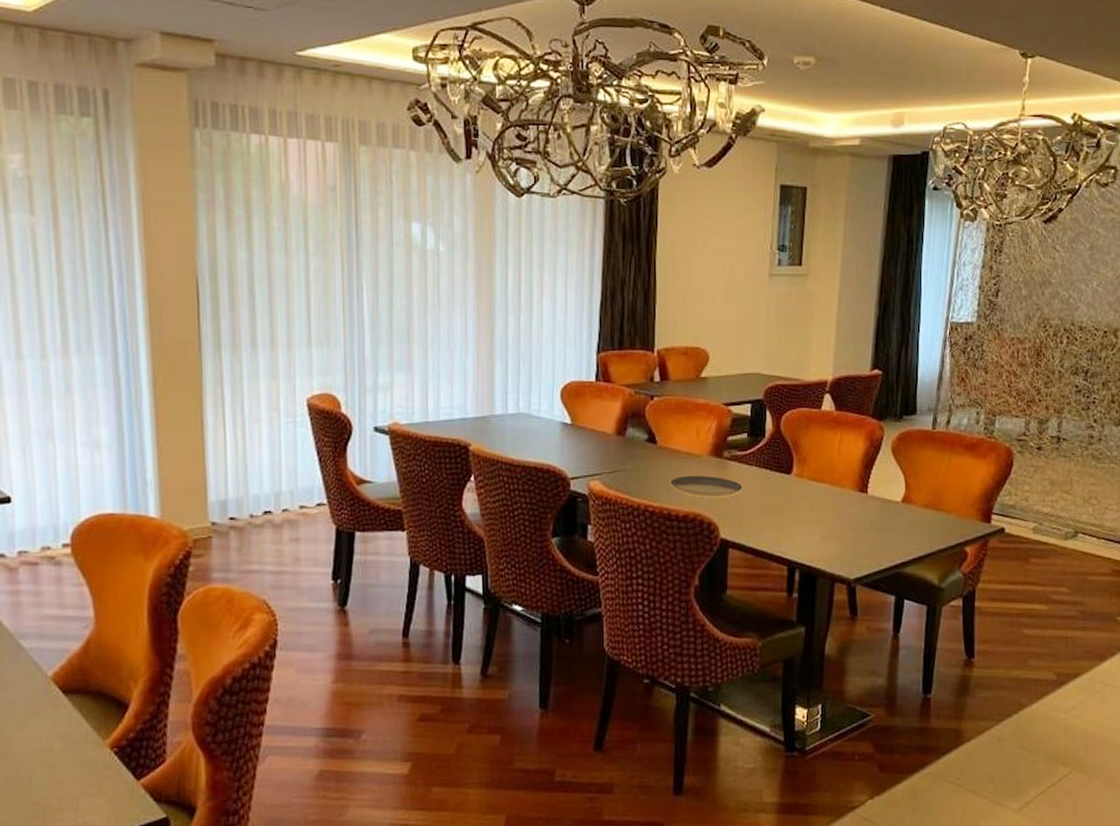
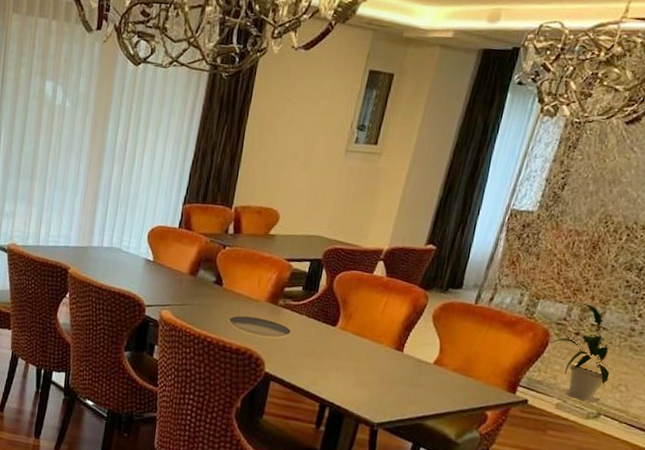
house plant: none [1013,414,1079,521] -> present [548,302,609,403]

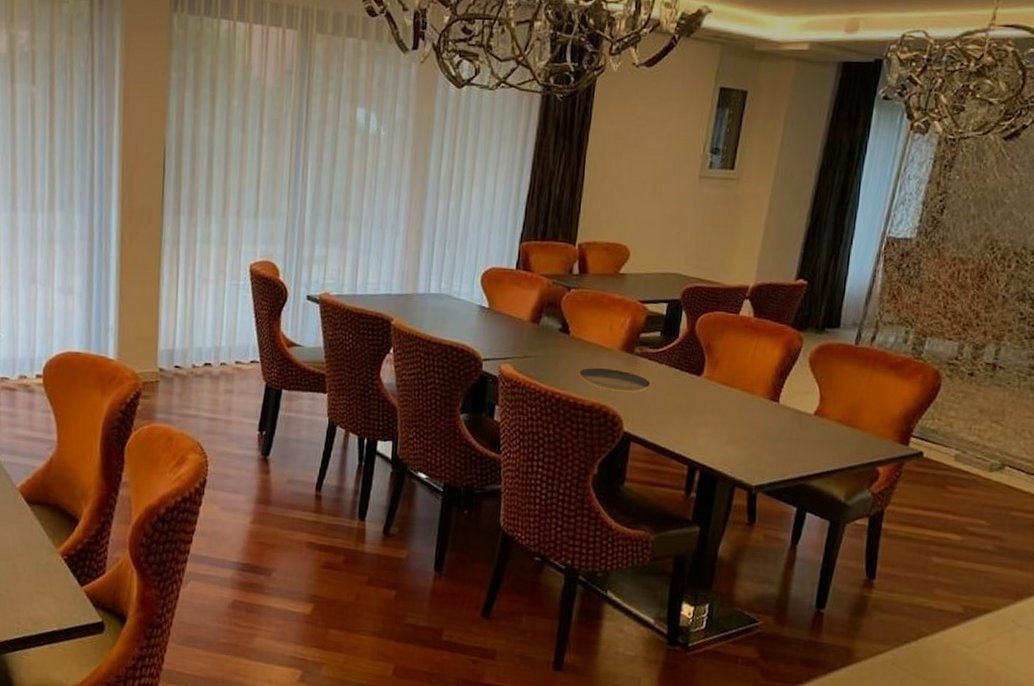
house plant: present [548,302,609,403] -> none [940,338,1011,452]

